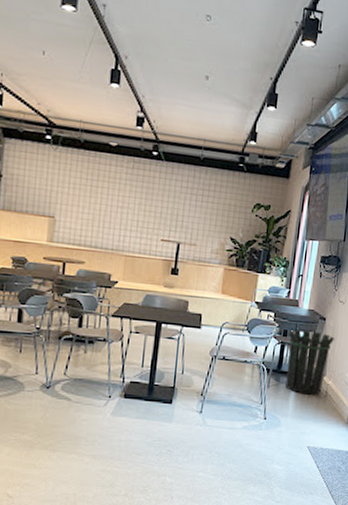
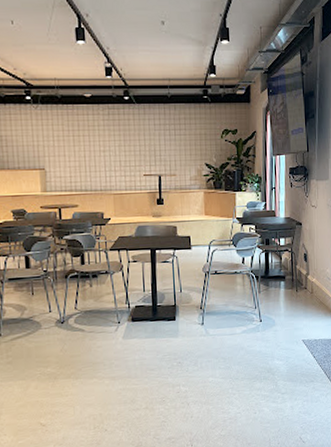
waste bin: present [285,329,334,395] -> none [270,236,312,294]

